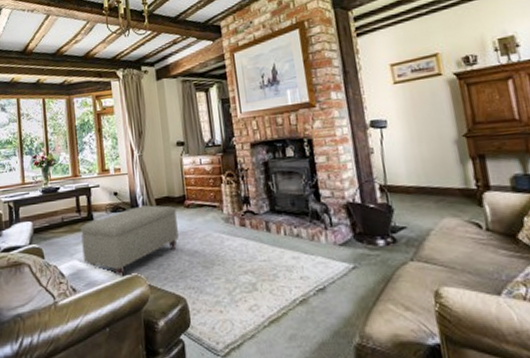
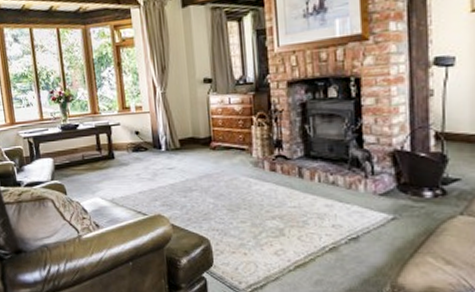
ottoman: present [81,205,179,278] -> none [102,145,203,217]

